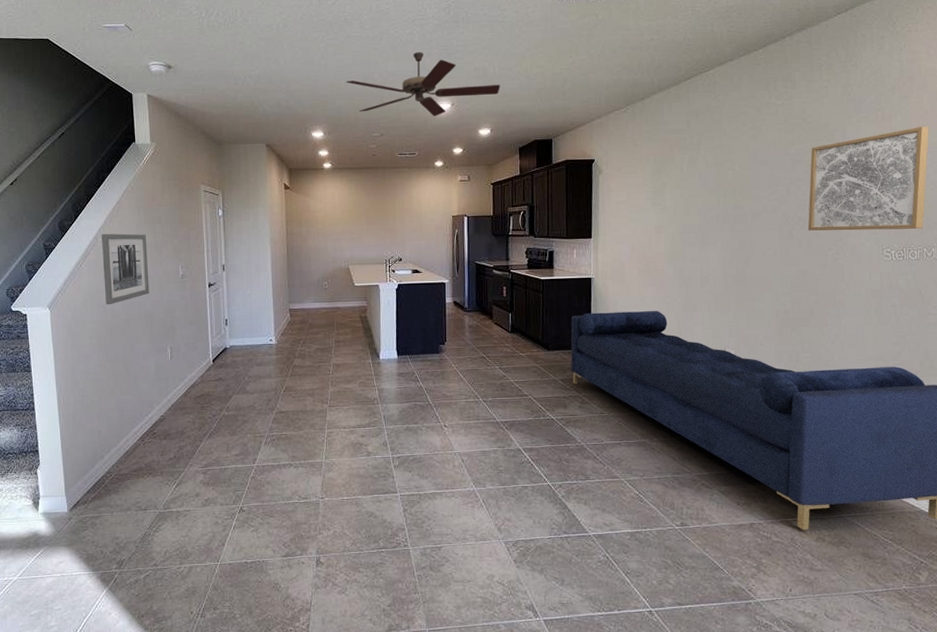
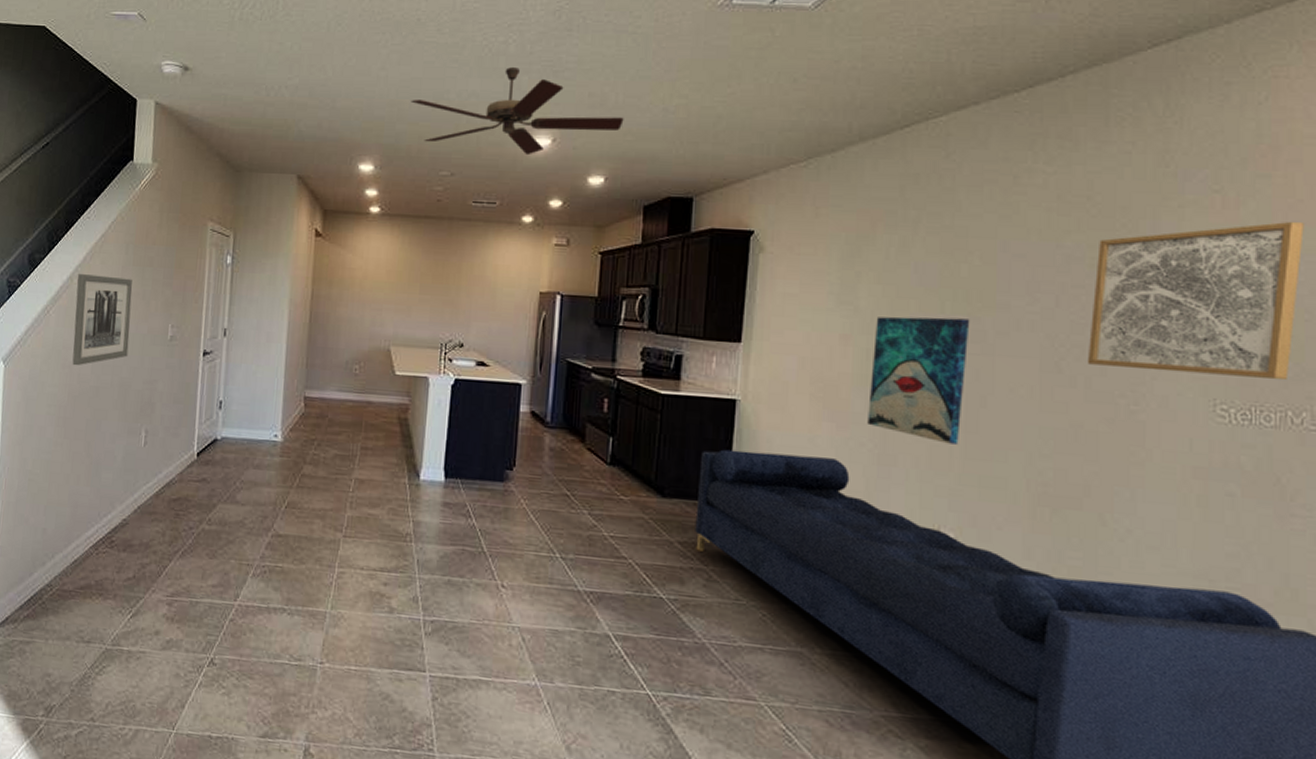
wall art: none [676,208,736,293] -> present [867,316,970,445]

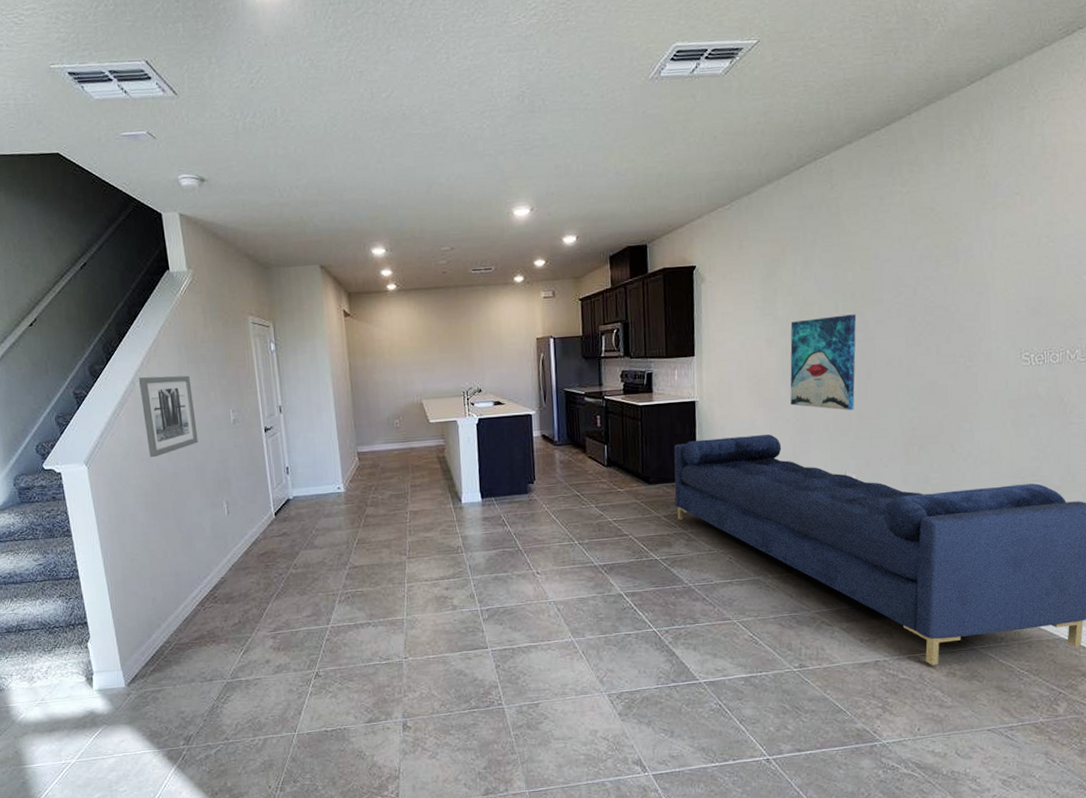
ceiling fan: present [411,67,624,156] -> none [408,149,586,225]
wall art: present [1087,221,1304,381] -> none [937,210,1074,336]

